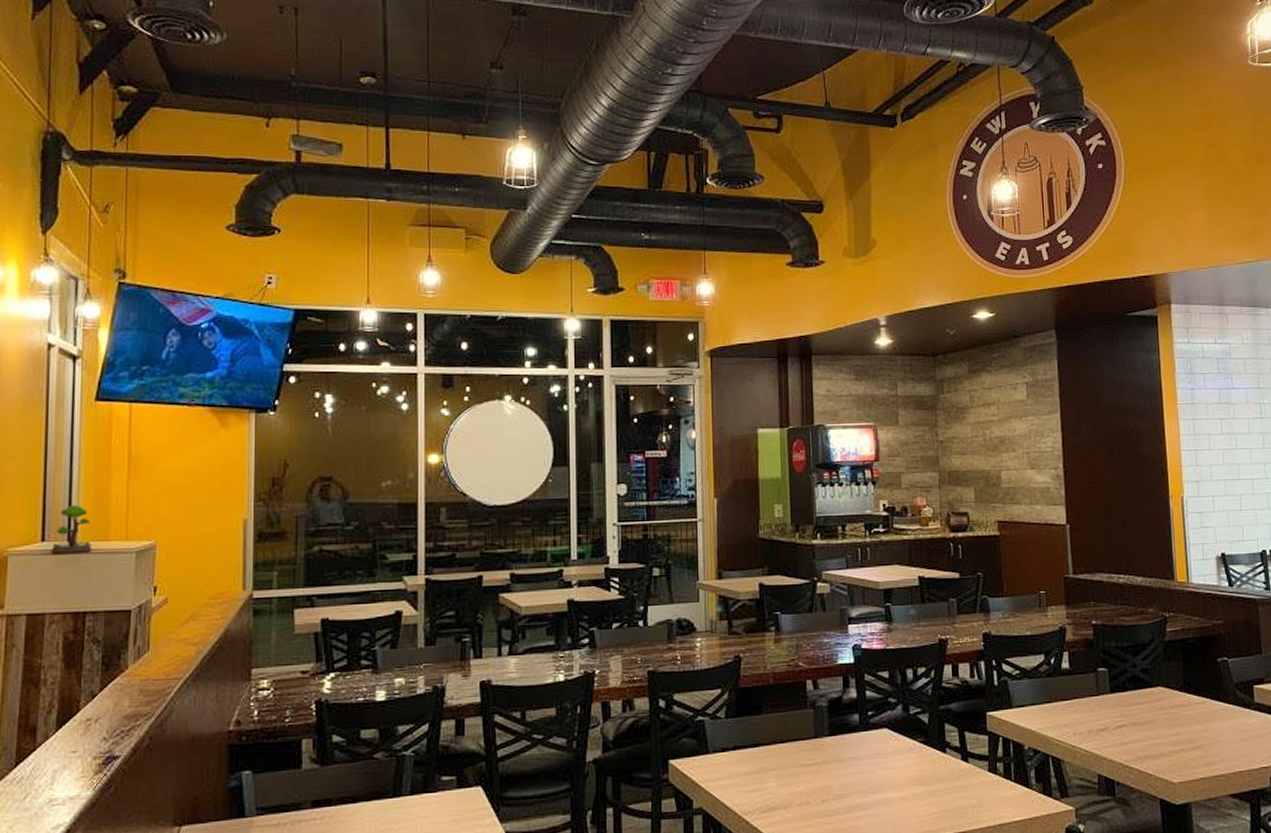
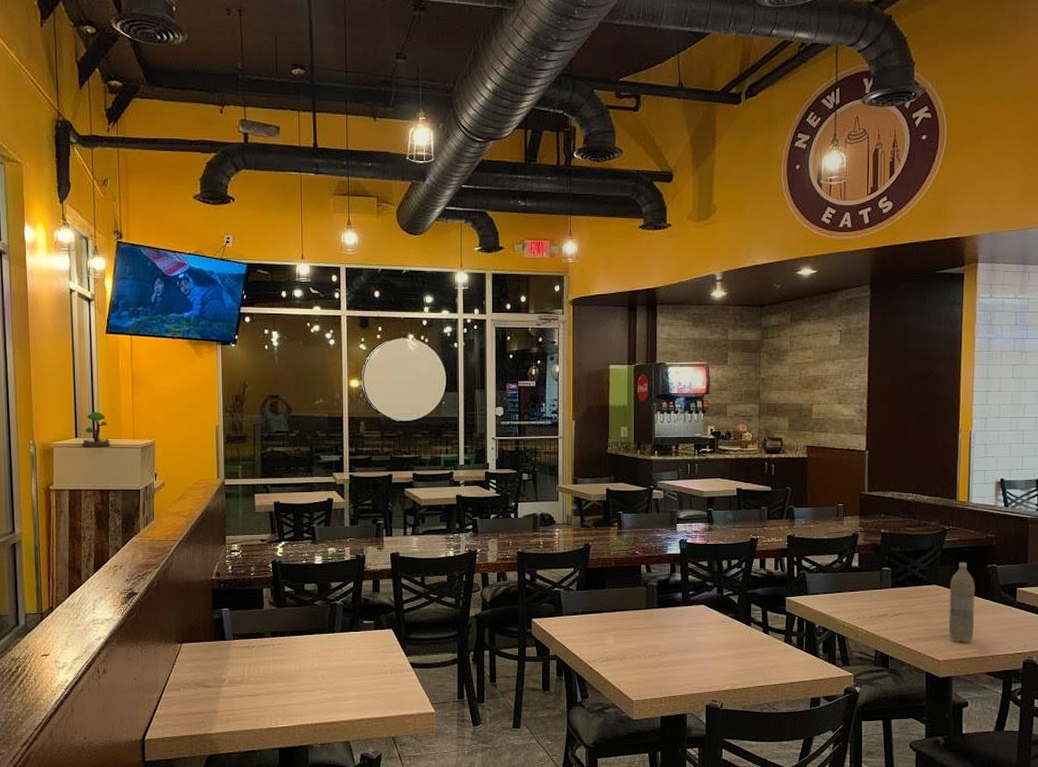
water bottle: none [1177,657,1211,758] -> present [948,562,975,643]

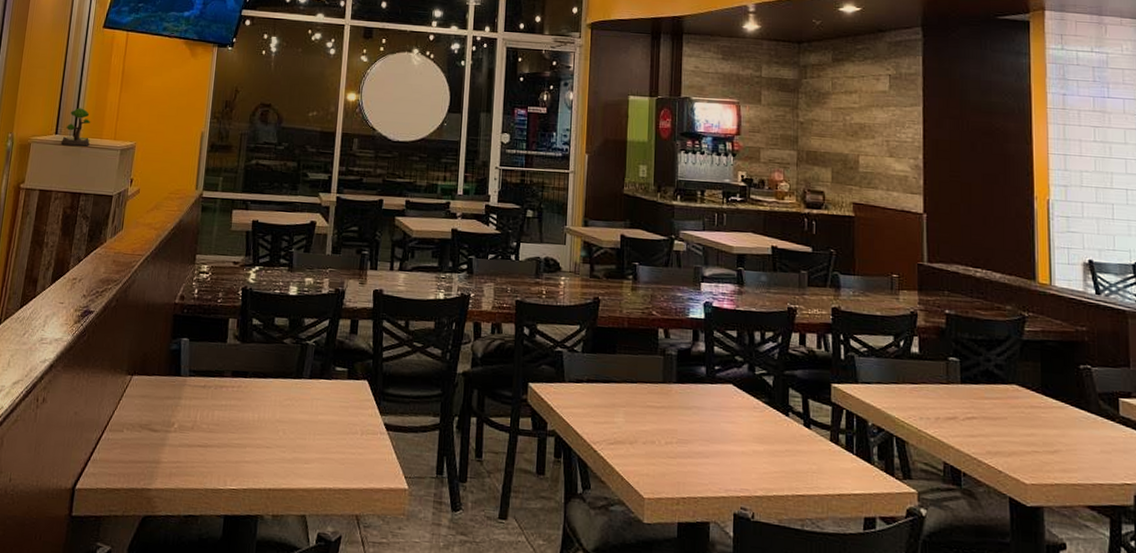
water bottle: present [948,562,975,643] -> none [1034,359,1068,463]

